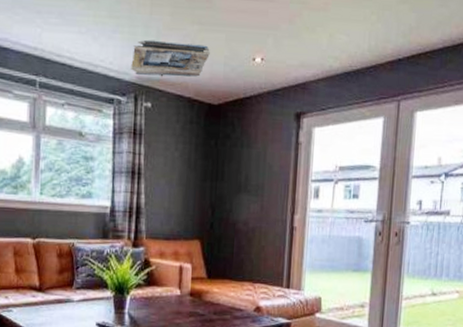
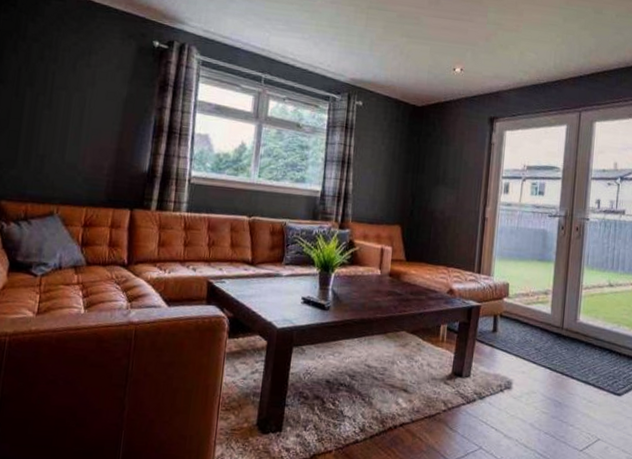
architectural model: present [131,39,210,78] -> none [346,47,416,82]

